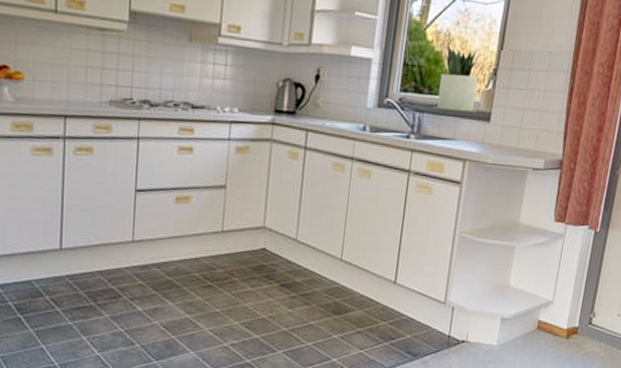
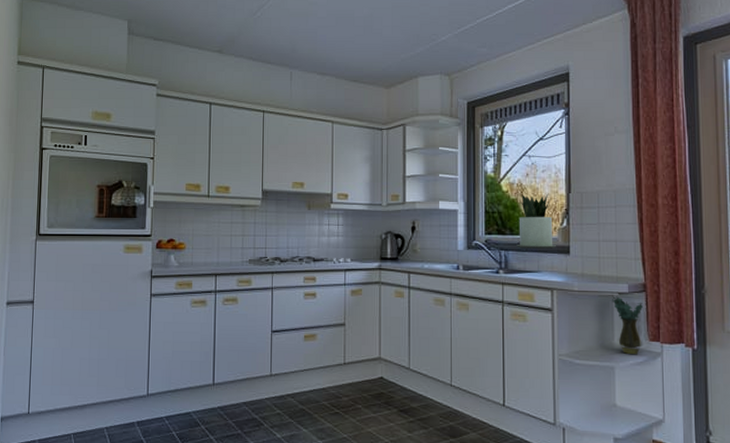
vase: none [523,170,556,236] -> present [612,295,643,355]

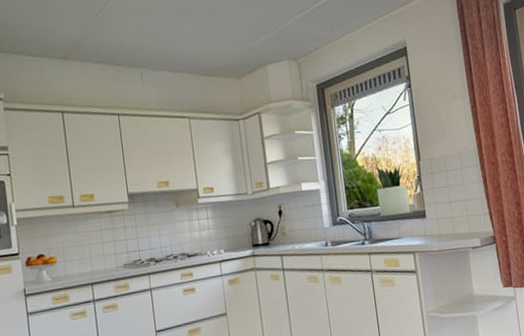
vase: present [612,295,643,355] -> none [467,250,498,302]

